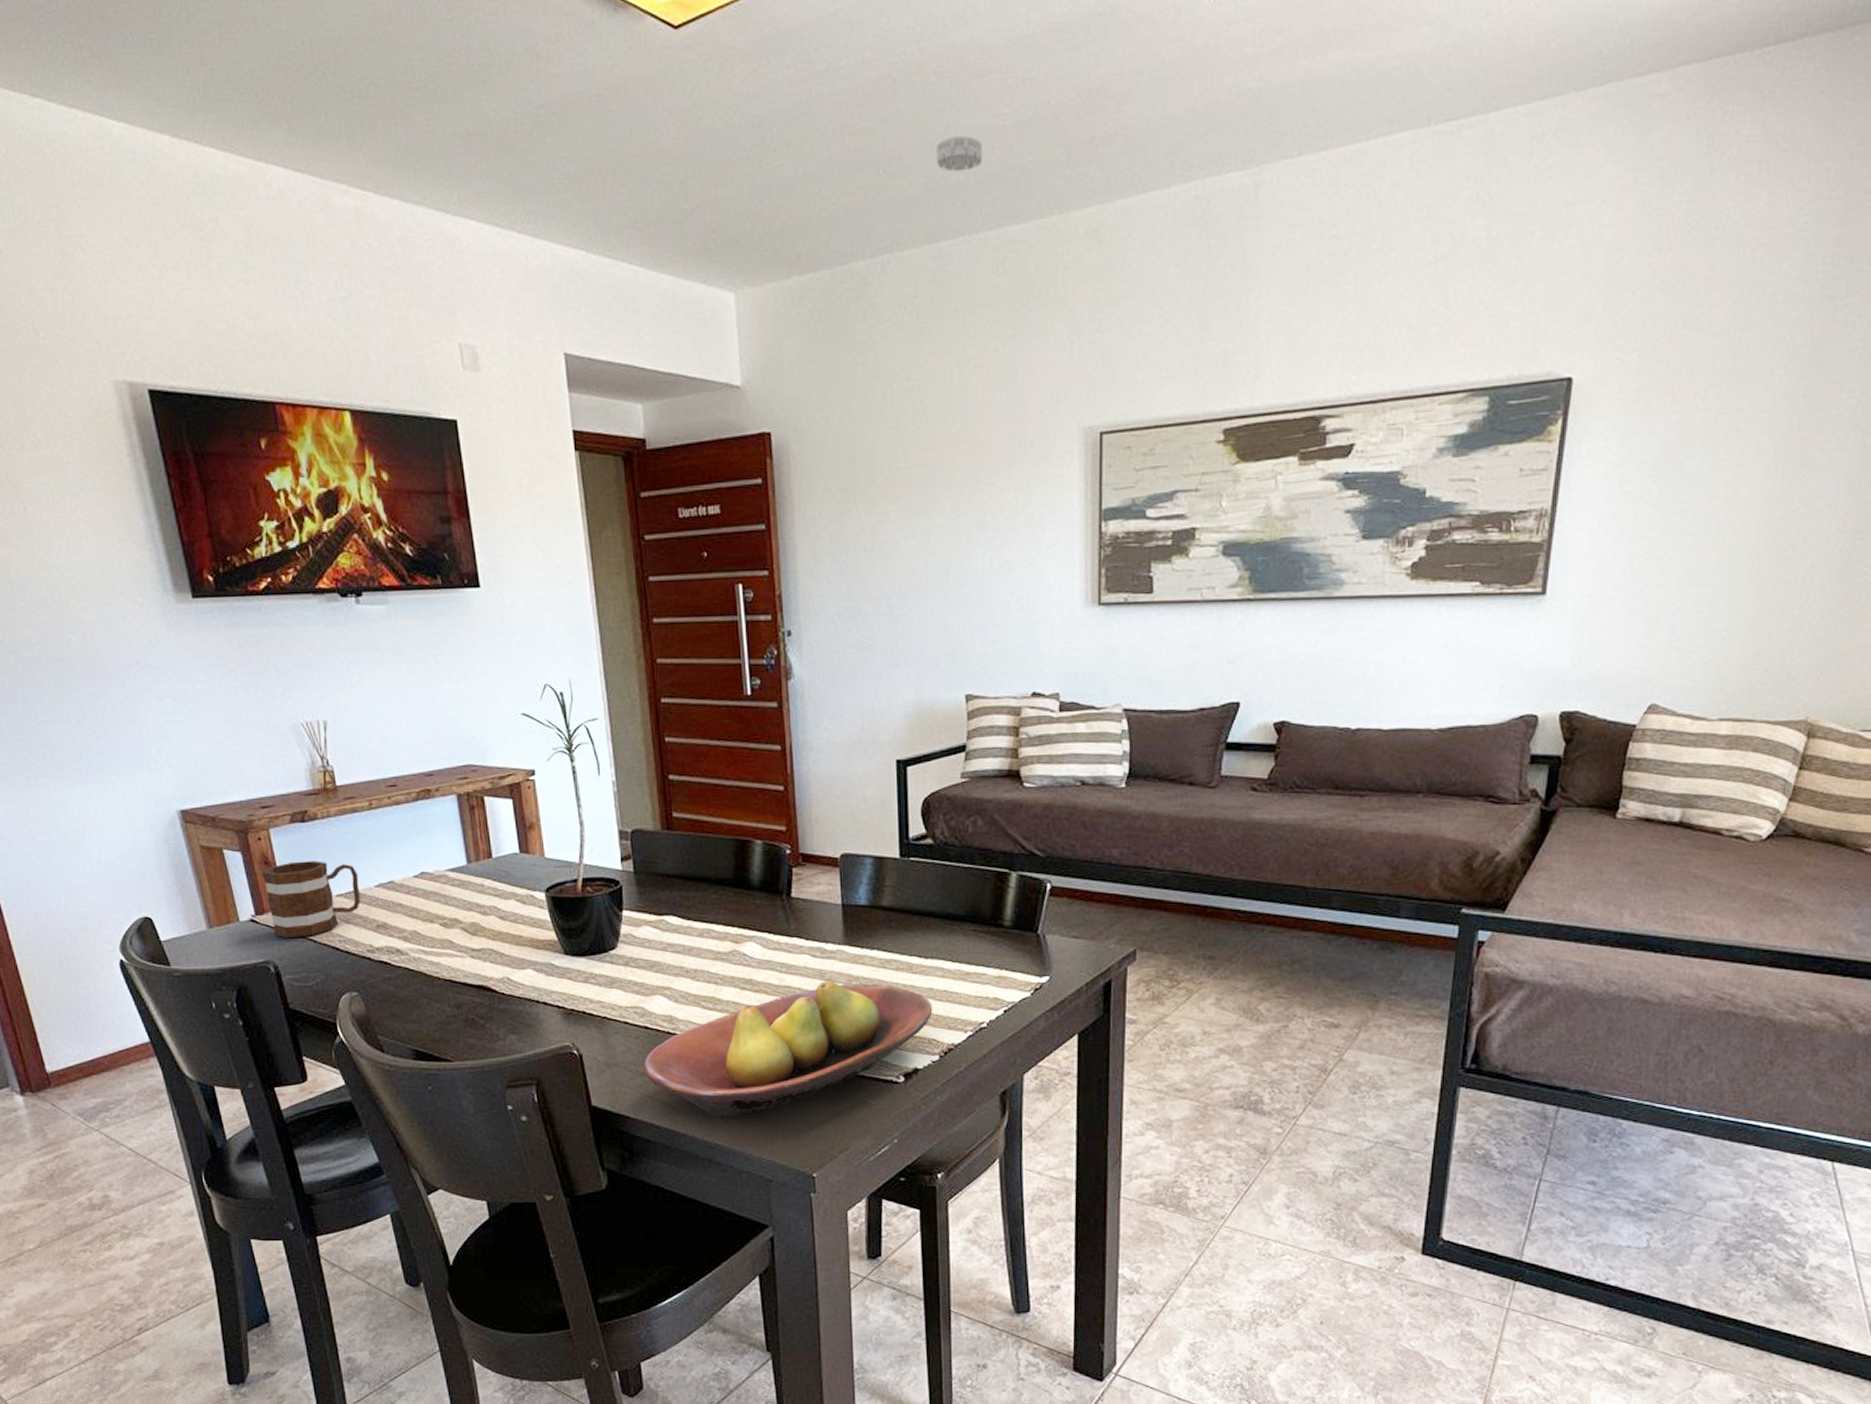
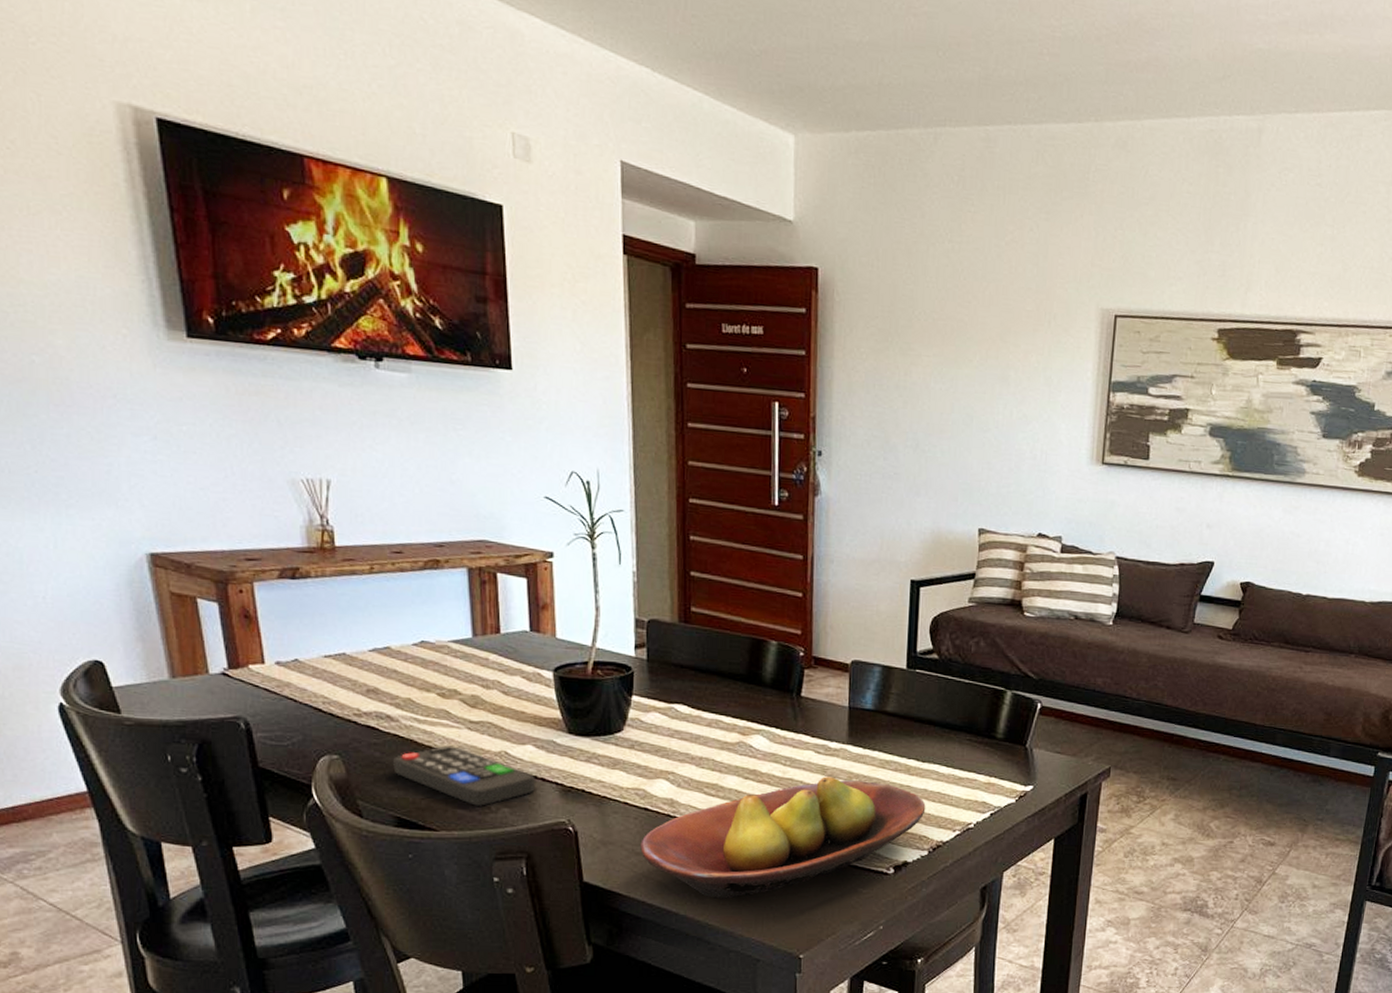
mug: present [261,861,361,939] -> none [239,617,351,696]
remote control: none [405,975,538,1034] -> present [392,745,535,806]
smoke detector: present [937,136,982,172] -> none [991,36,1033,69]

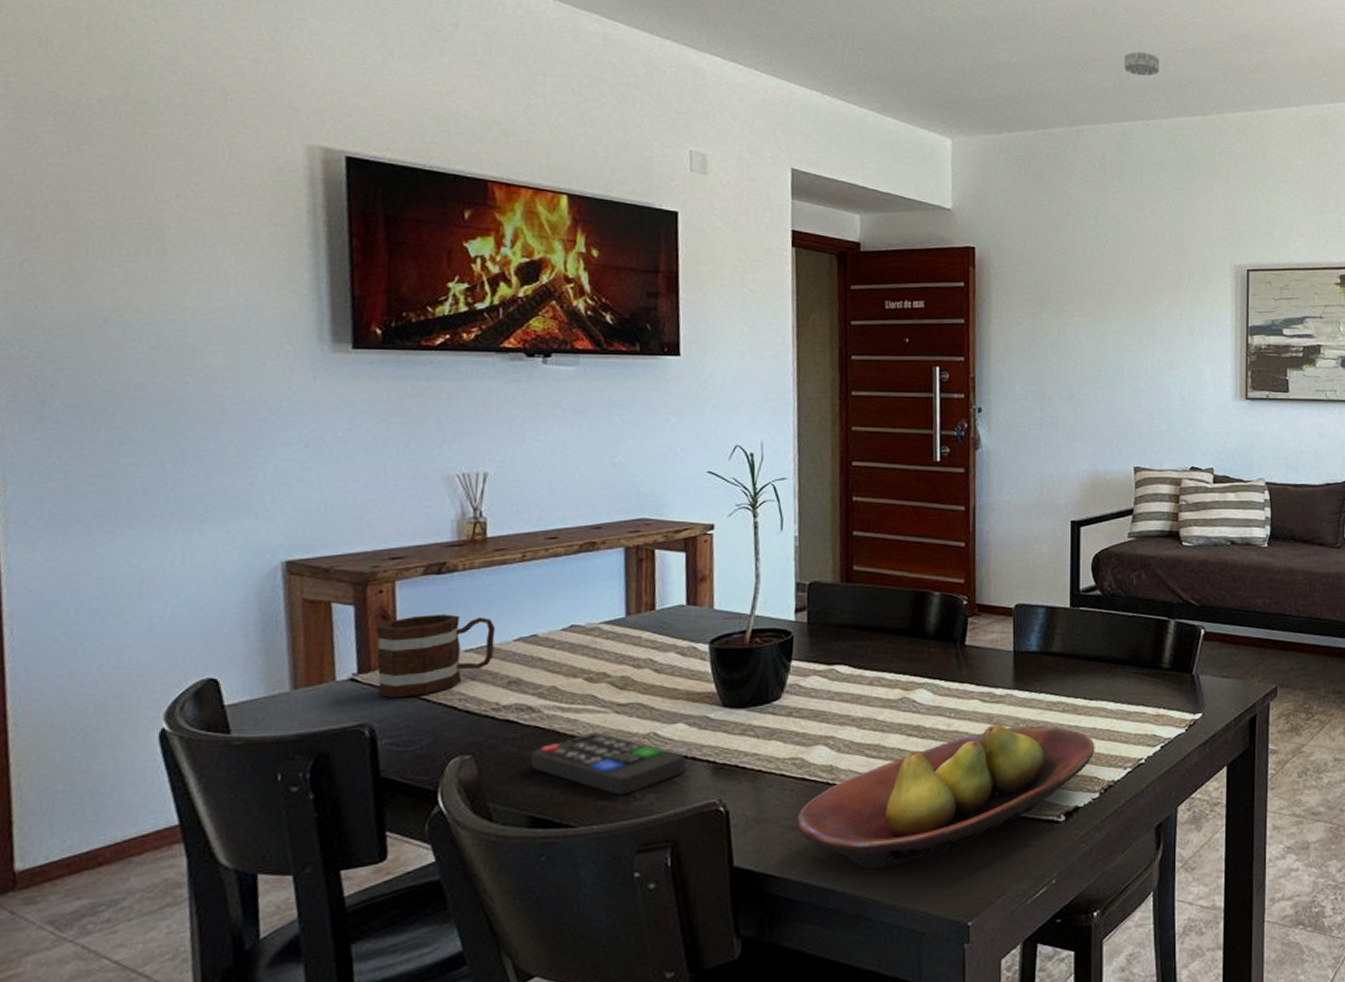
mug: none [239,617,351,696] -> present [375,614,496,699]
smoke detector: none [991,36,1033,69] -> present [1124,52,1159,76]

